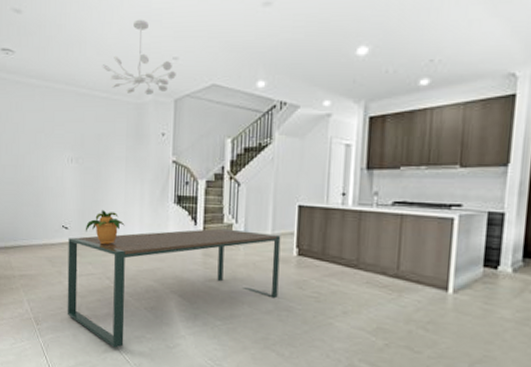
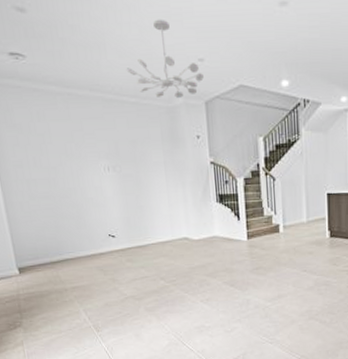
dining table: present [67,228,281,348] -> none [117,220,317,340]
potted plant: present [85,210,125,244] -> none [132,215,172,247]

